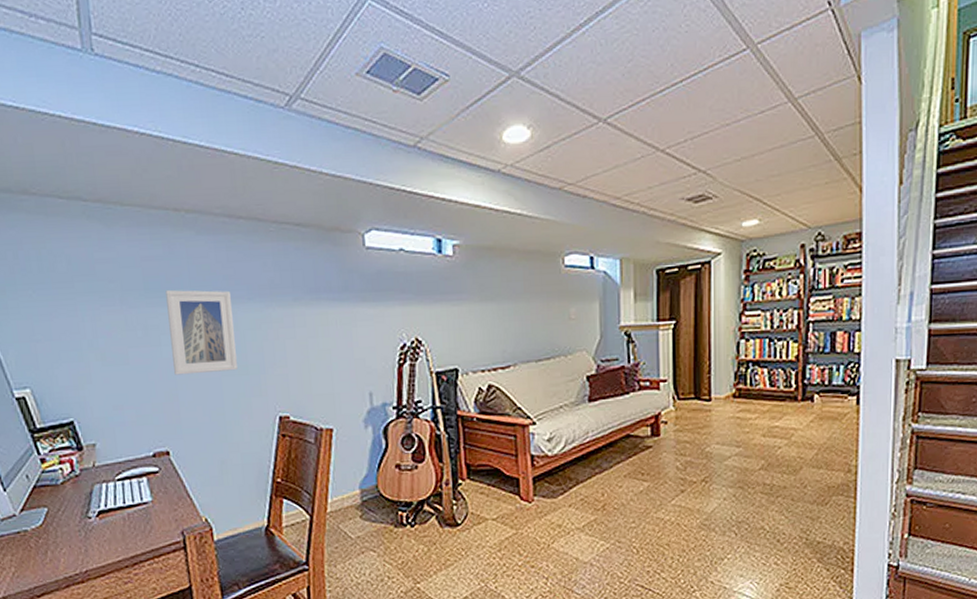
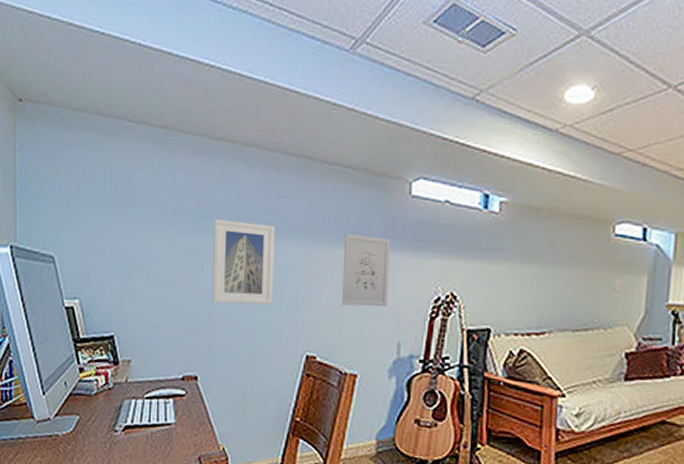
wall art: none [304,291,354,362] -> present [341,234,391,307]

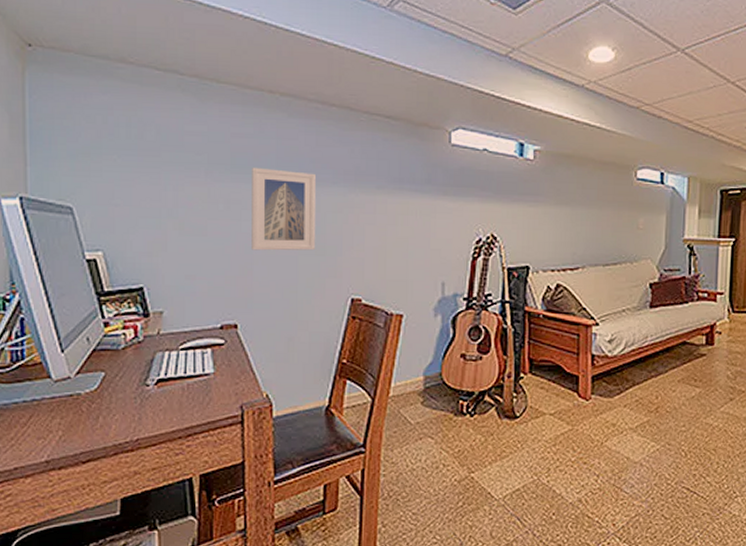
wall art: present [341,234,391,307] -> none [385,181,433,250]

